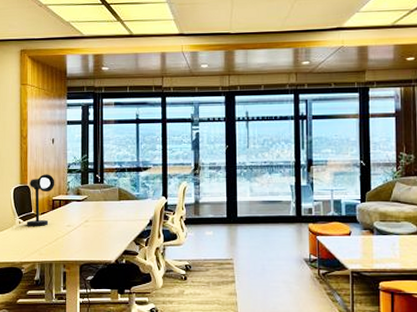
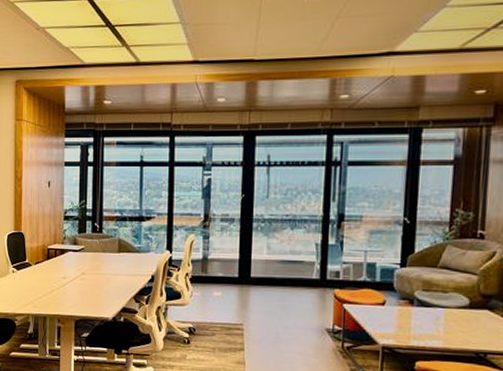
desk lamp: present [27,174,55,227] -> none [21,220,51,277]

